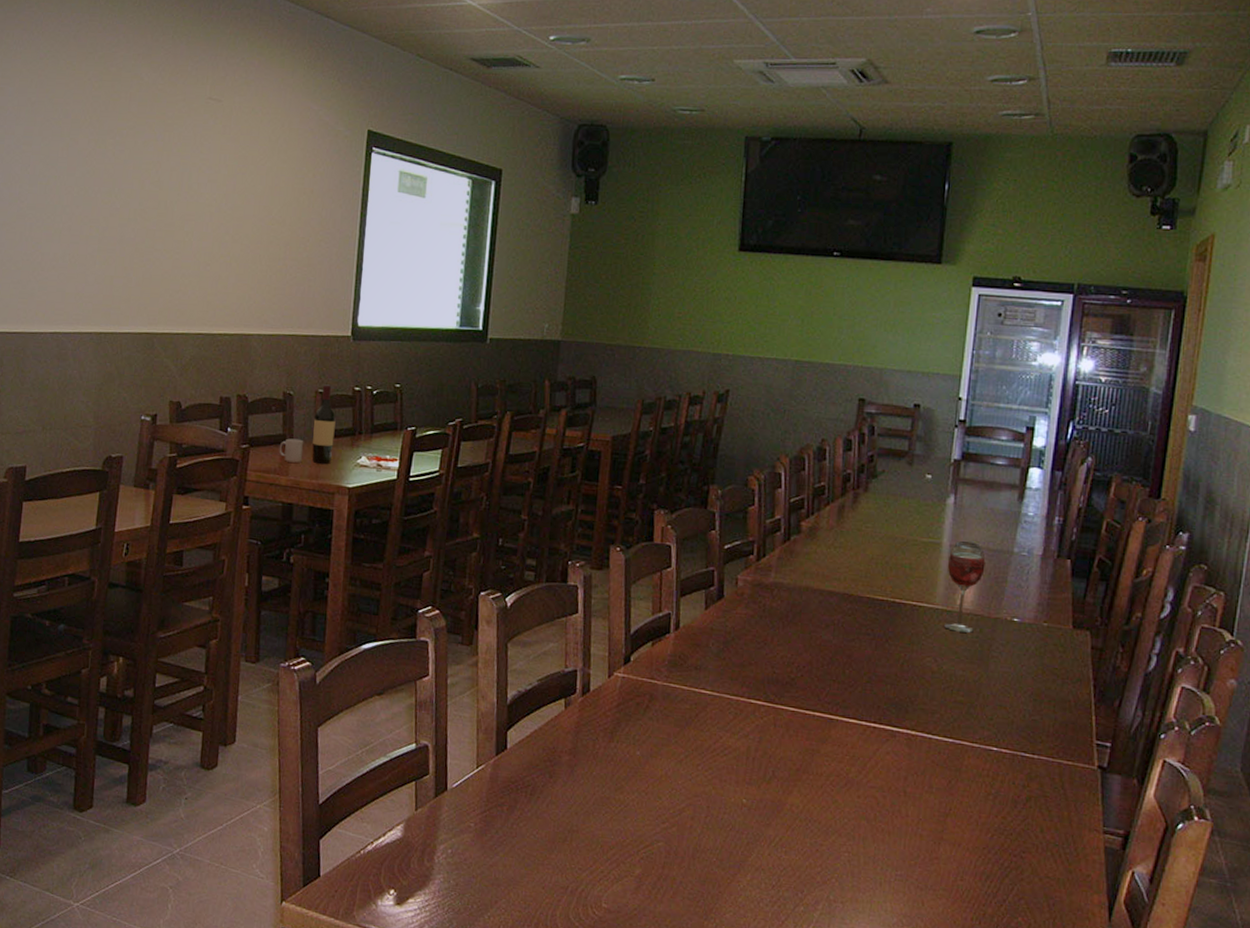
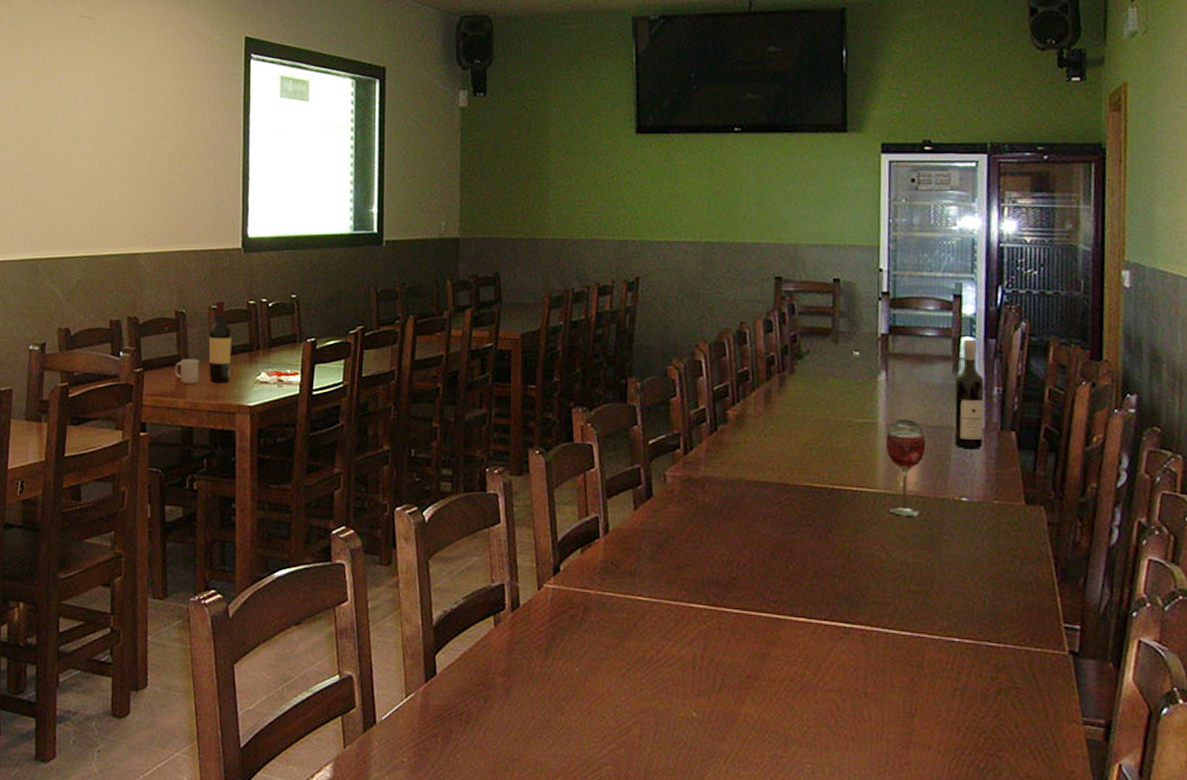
bottle: none [1012,470,1046,574] -> present [954,339,984,450]

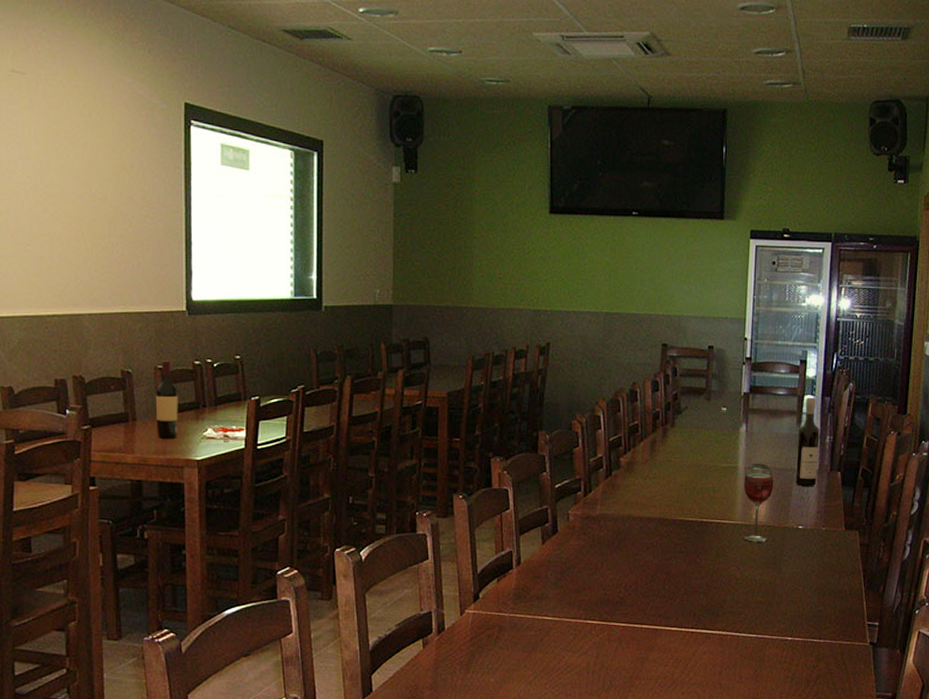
cup: present [174,359,200,385] -> none [122,416,148,441]

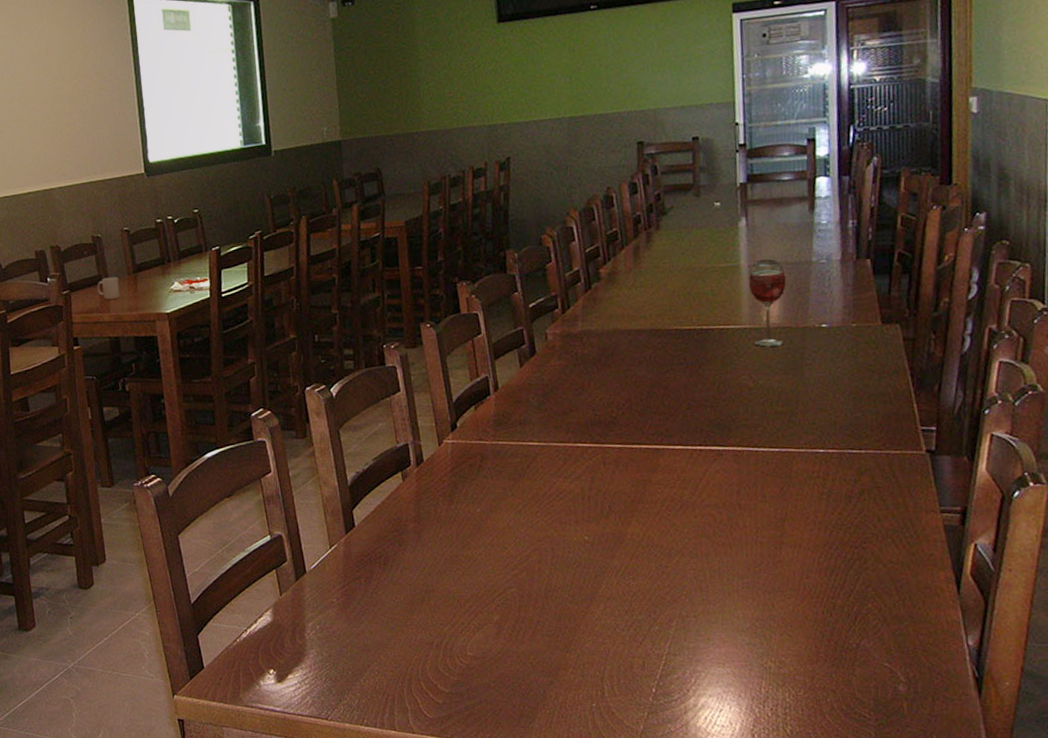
cup: none [122,416,148,441] -> present [97,276,121,301]
wine bottle: present [155,360,178,439] -> none [123,221,147,296]
bottle: present [795,397,819,487] -> none [811,178,840,280]

